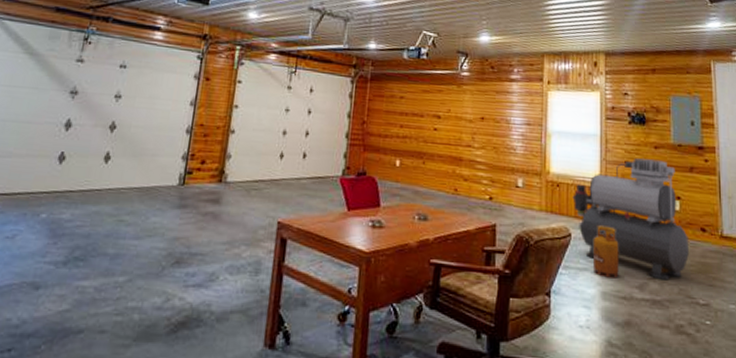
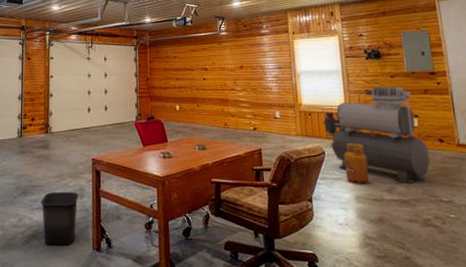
waste bin: none [197,263,254,340] -> present [41,191,79,247]

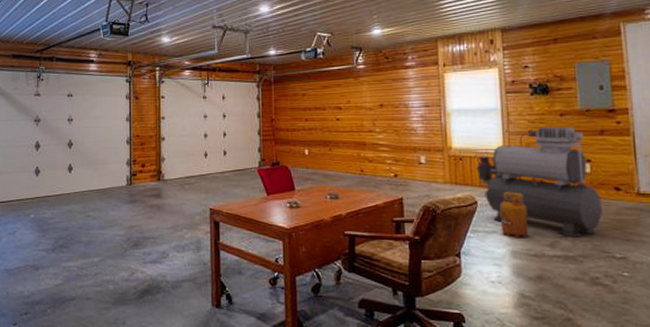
waste bin: present [41,191,79,247] -> none [154,244,196,302]

